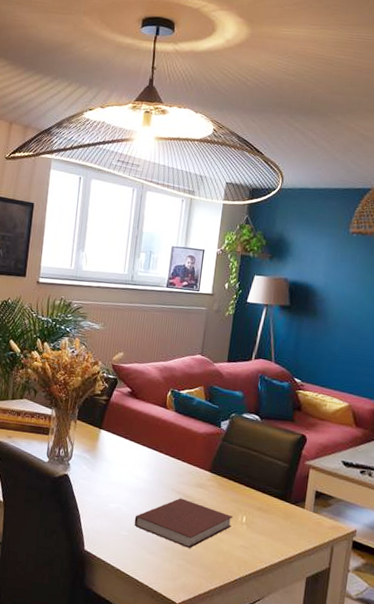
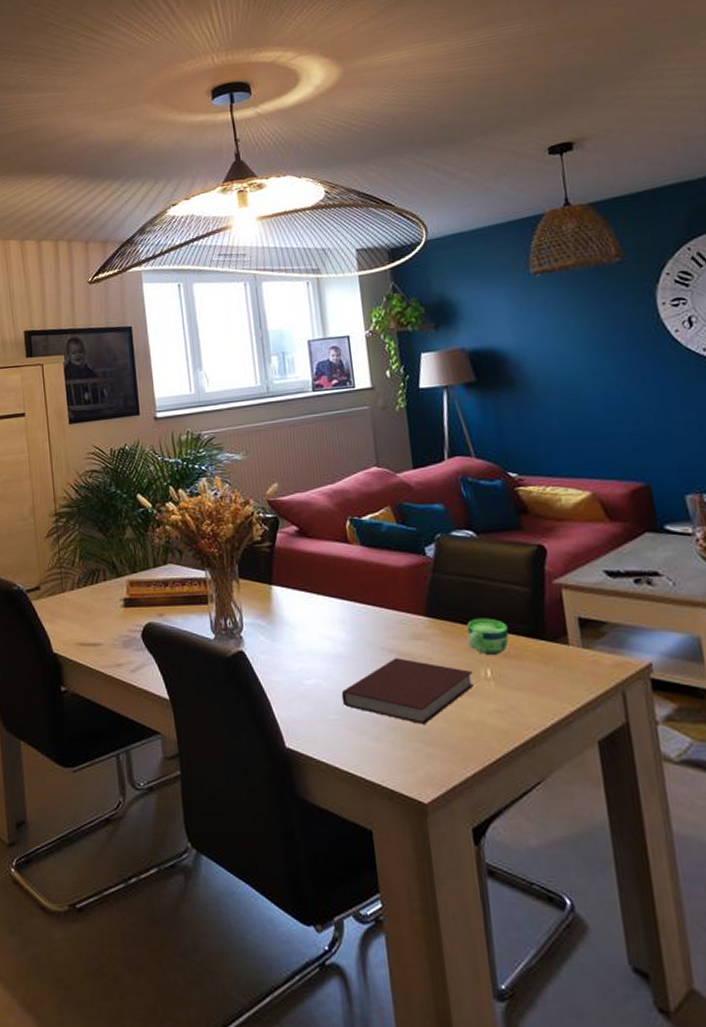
cup: none [235,479,265,508] -> present [467,618,509,656]

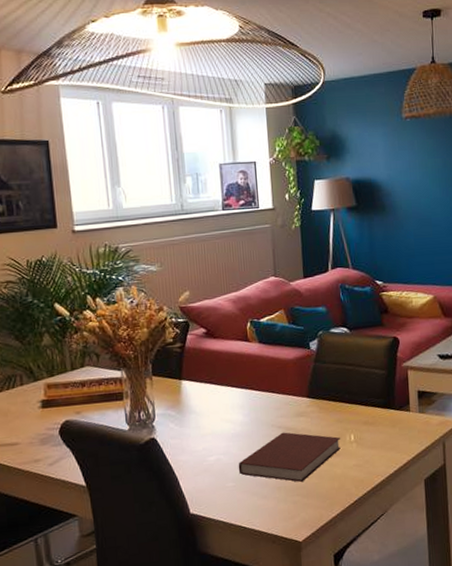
cup: present [467,618,509,656] -> none [338,395,368,425]

